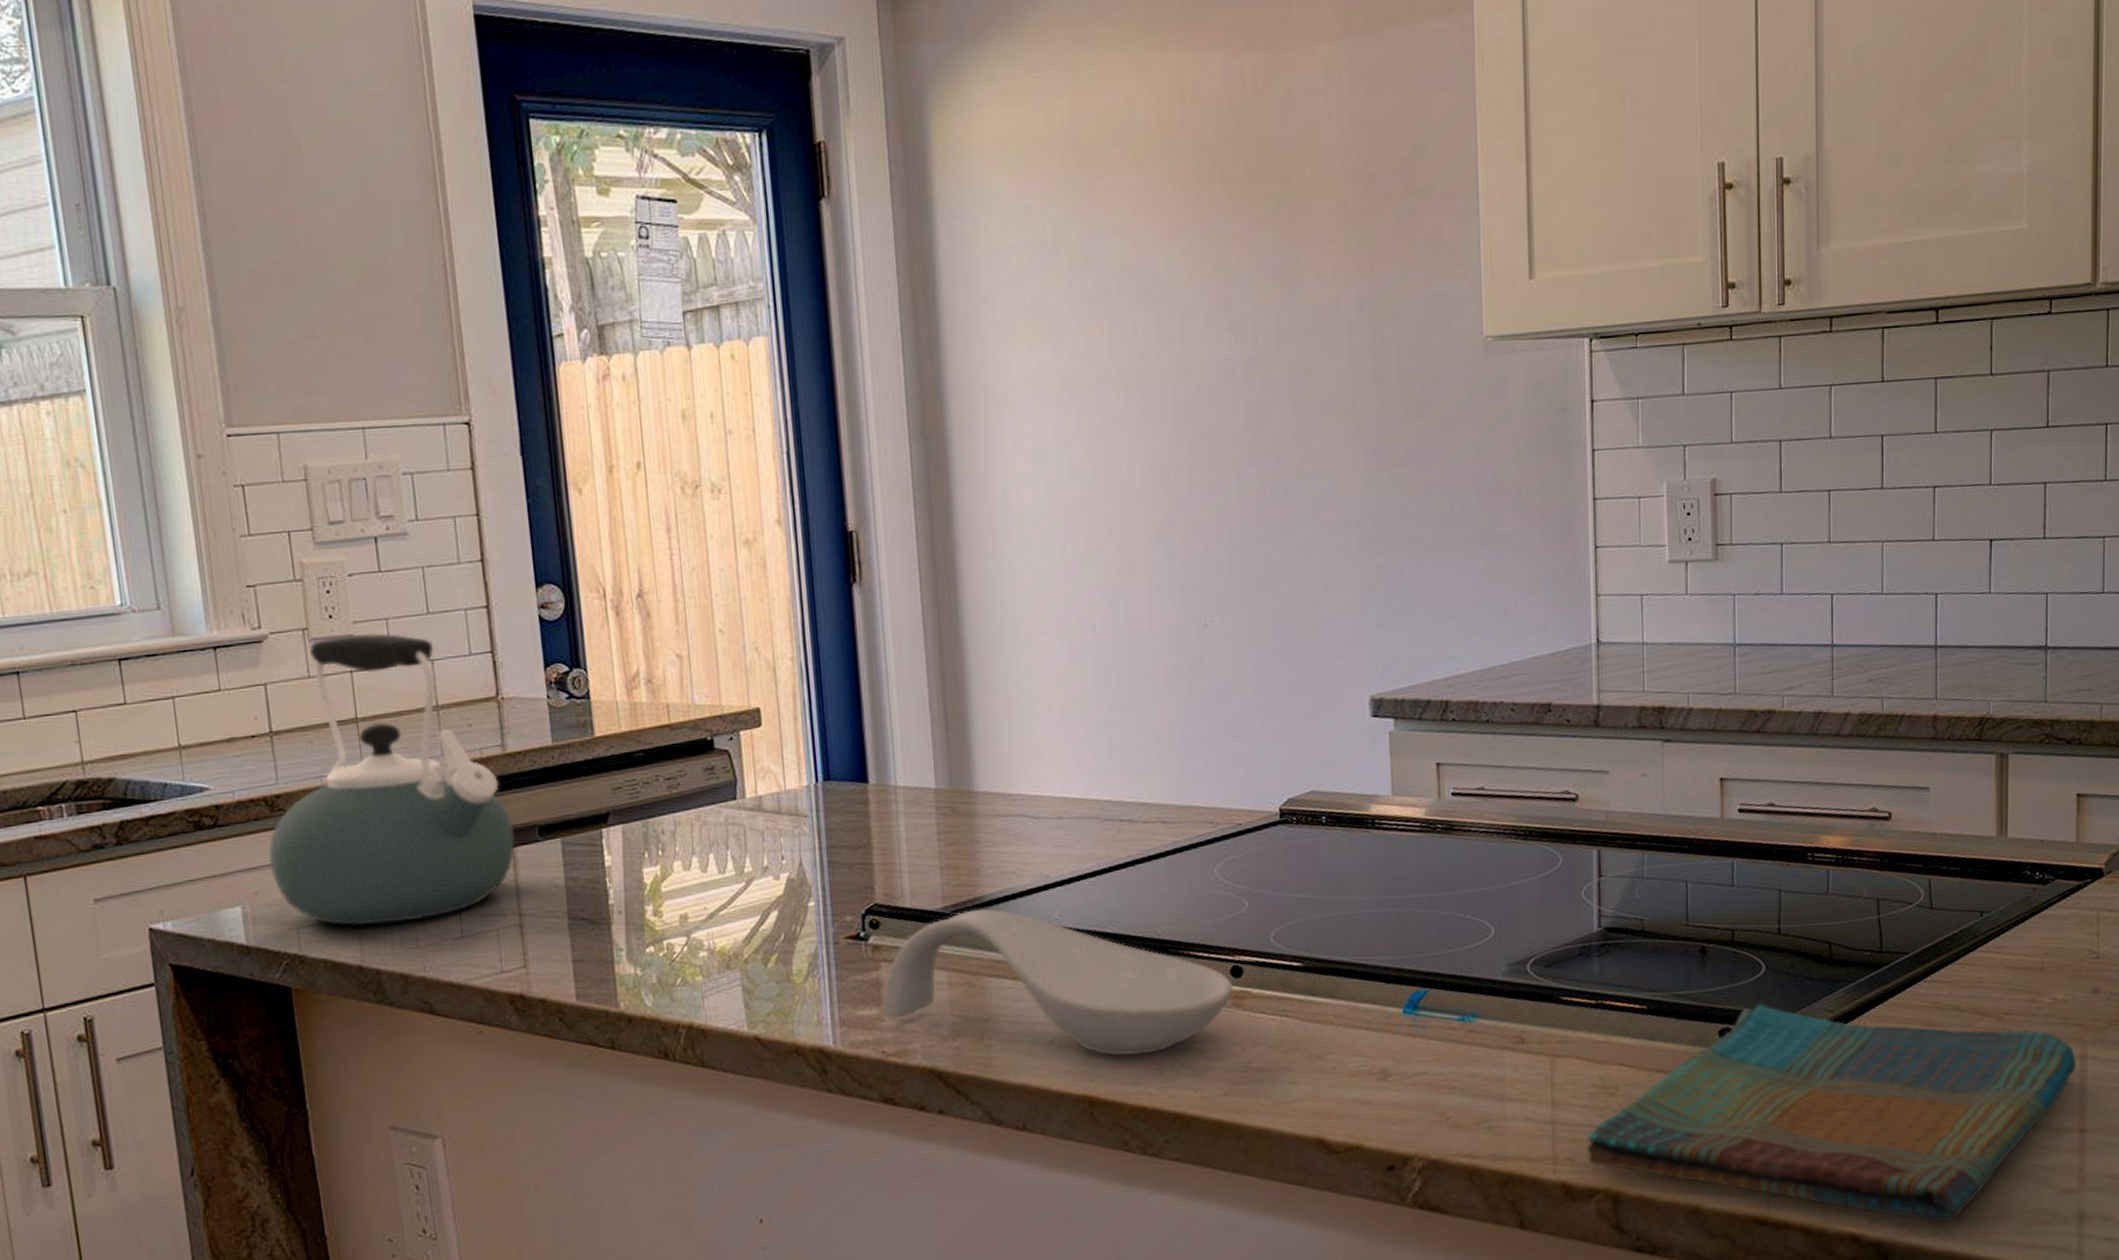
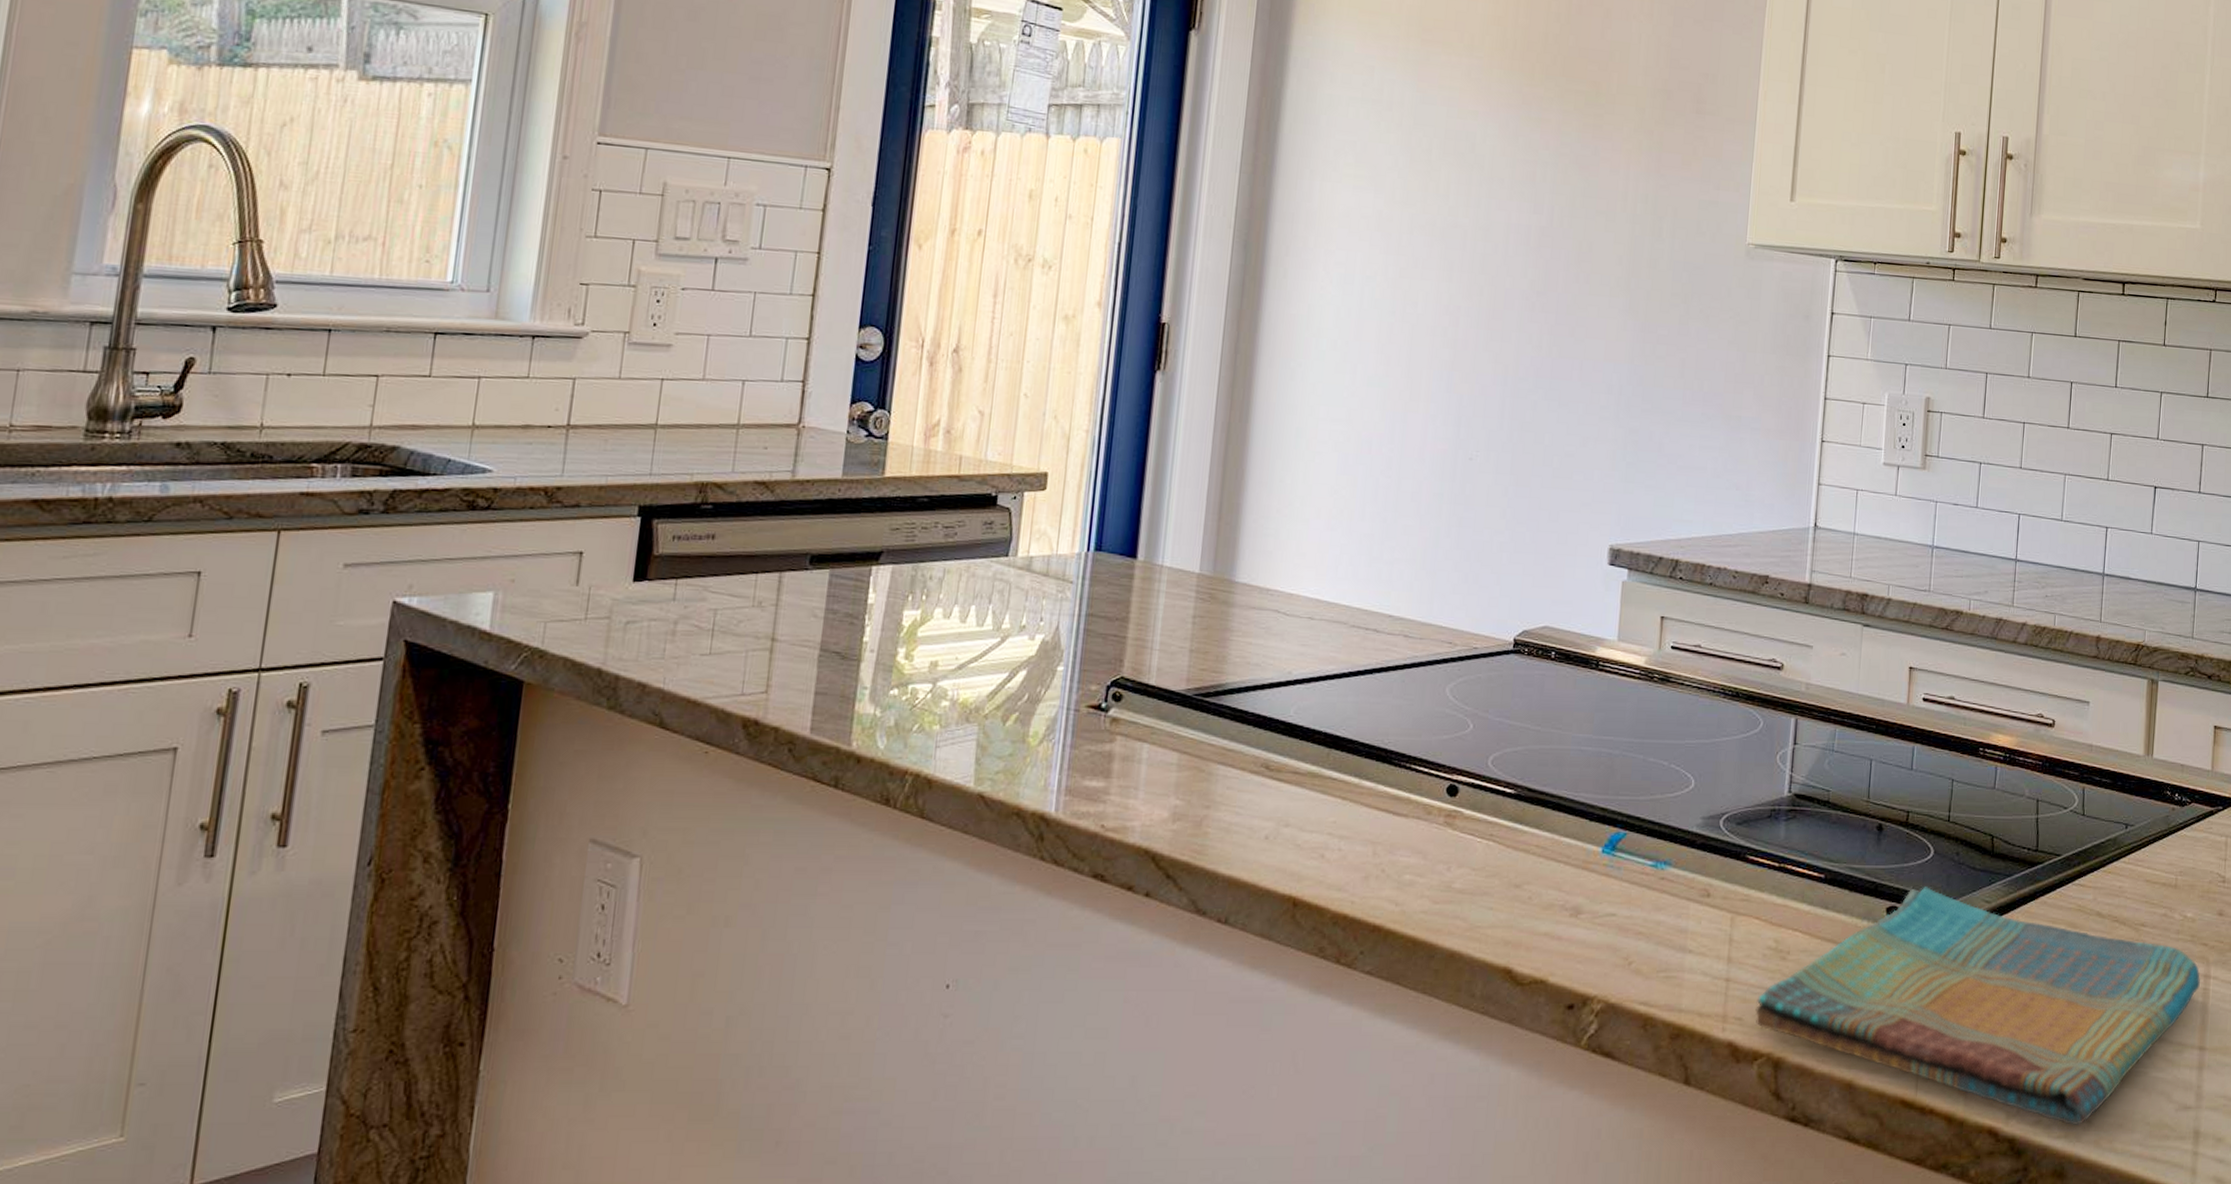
kettle: present [269,633,515,925] -> none [532,344,786,631]
spoon rest: present [882,908,1233,1056] -> none [1109,695,1447,862]

